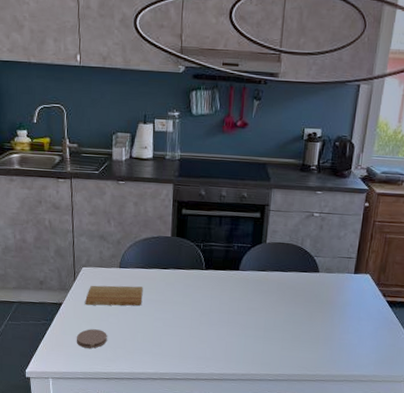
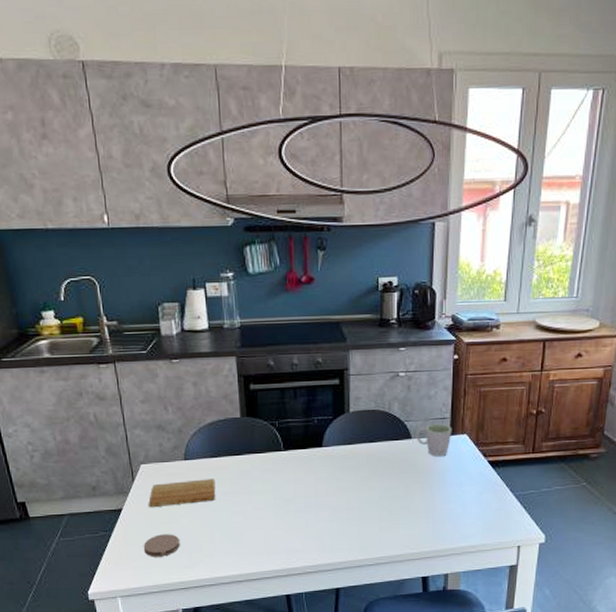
mug: none [323,261,357,291] -> present [417,423,452,456]

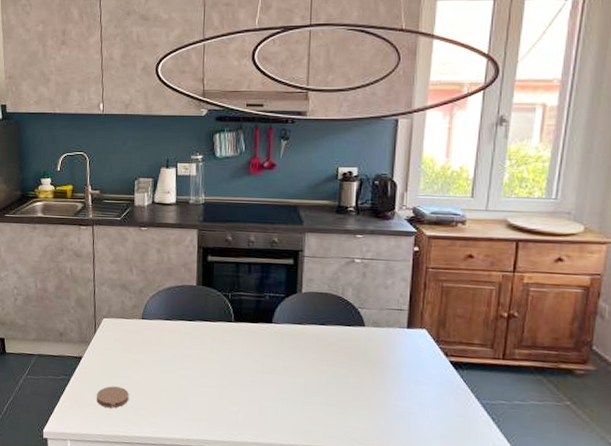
cutting board: present [149,479,216,508] -> none [106,338,167,362]
mug: present [417,423,452,456] -> none [370,314,410,349]

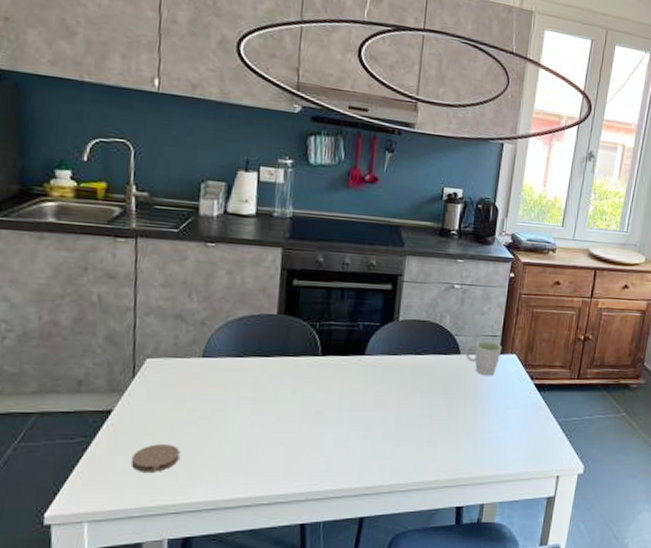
mug: none [370,314,410,349] -> present [465,340,502,375]

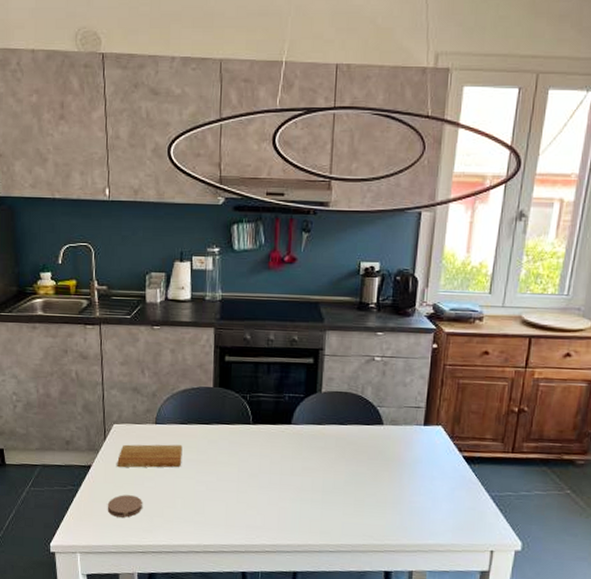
cutting board: none [148,381,236,412] -> present [117,444,183,468]
mug: present [465,340,502,375] -> none [388,412,427,446]

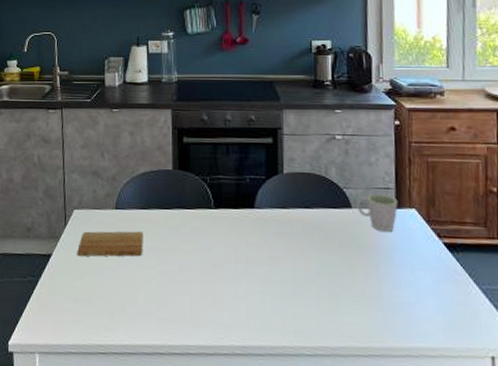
coaster: present [107,495,142,518] -> none [67,287,103,313]
mug: none [388,412,427,446] -> present [357,193,398,231]

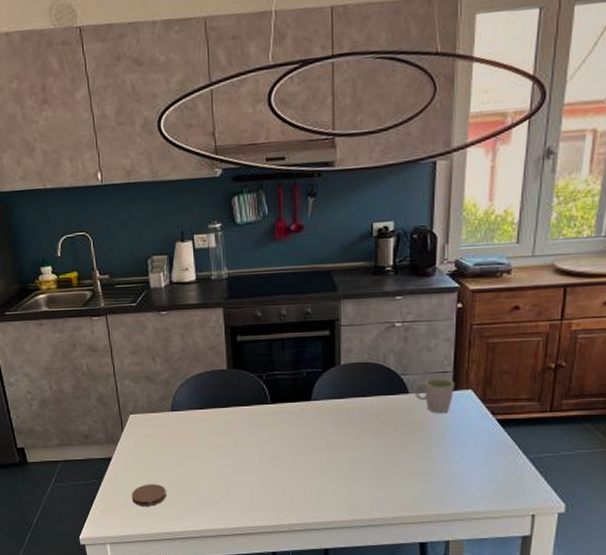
coaster: none [67,287,103,313] -> present [131,484,166,506]
cutting board: present [77,231,144,257] -> none [137,431,202,458]

